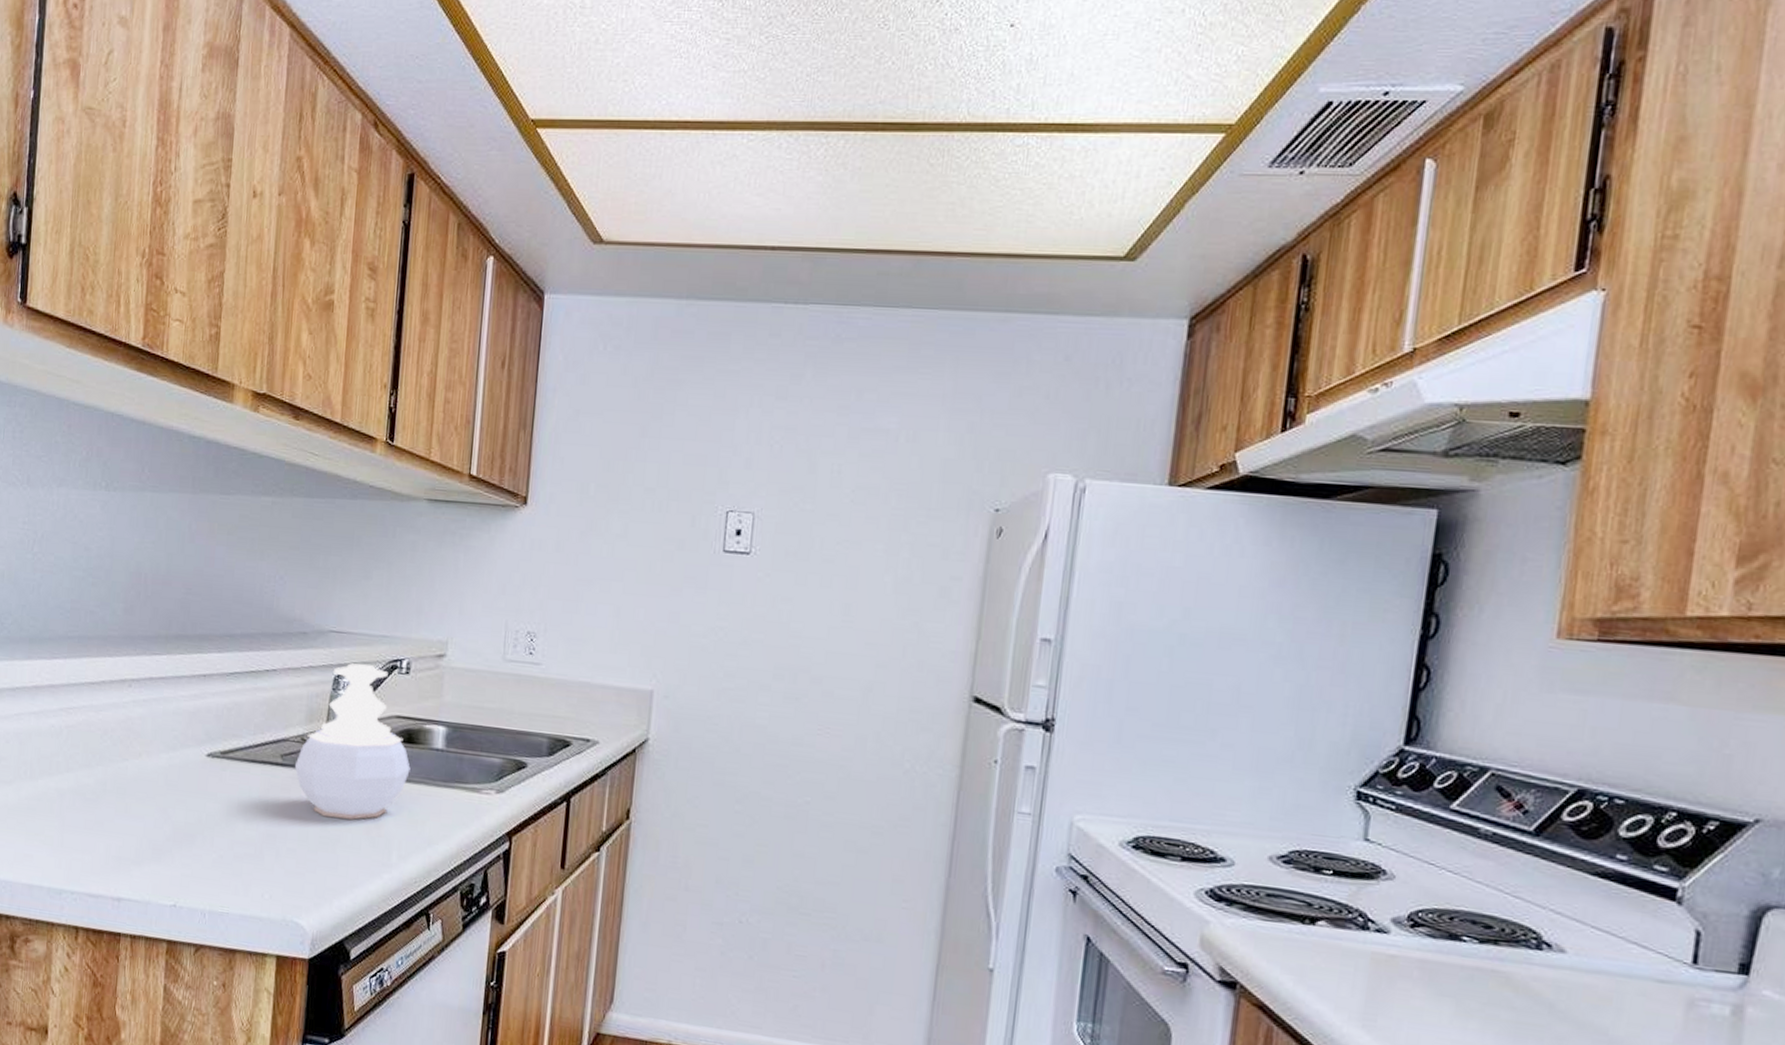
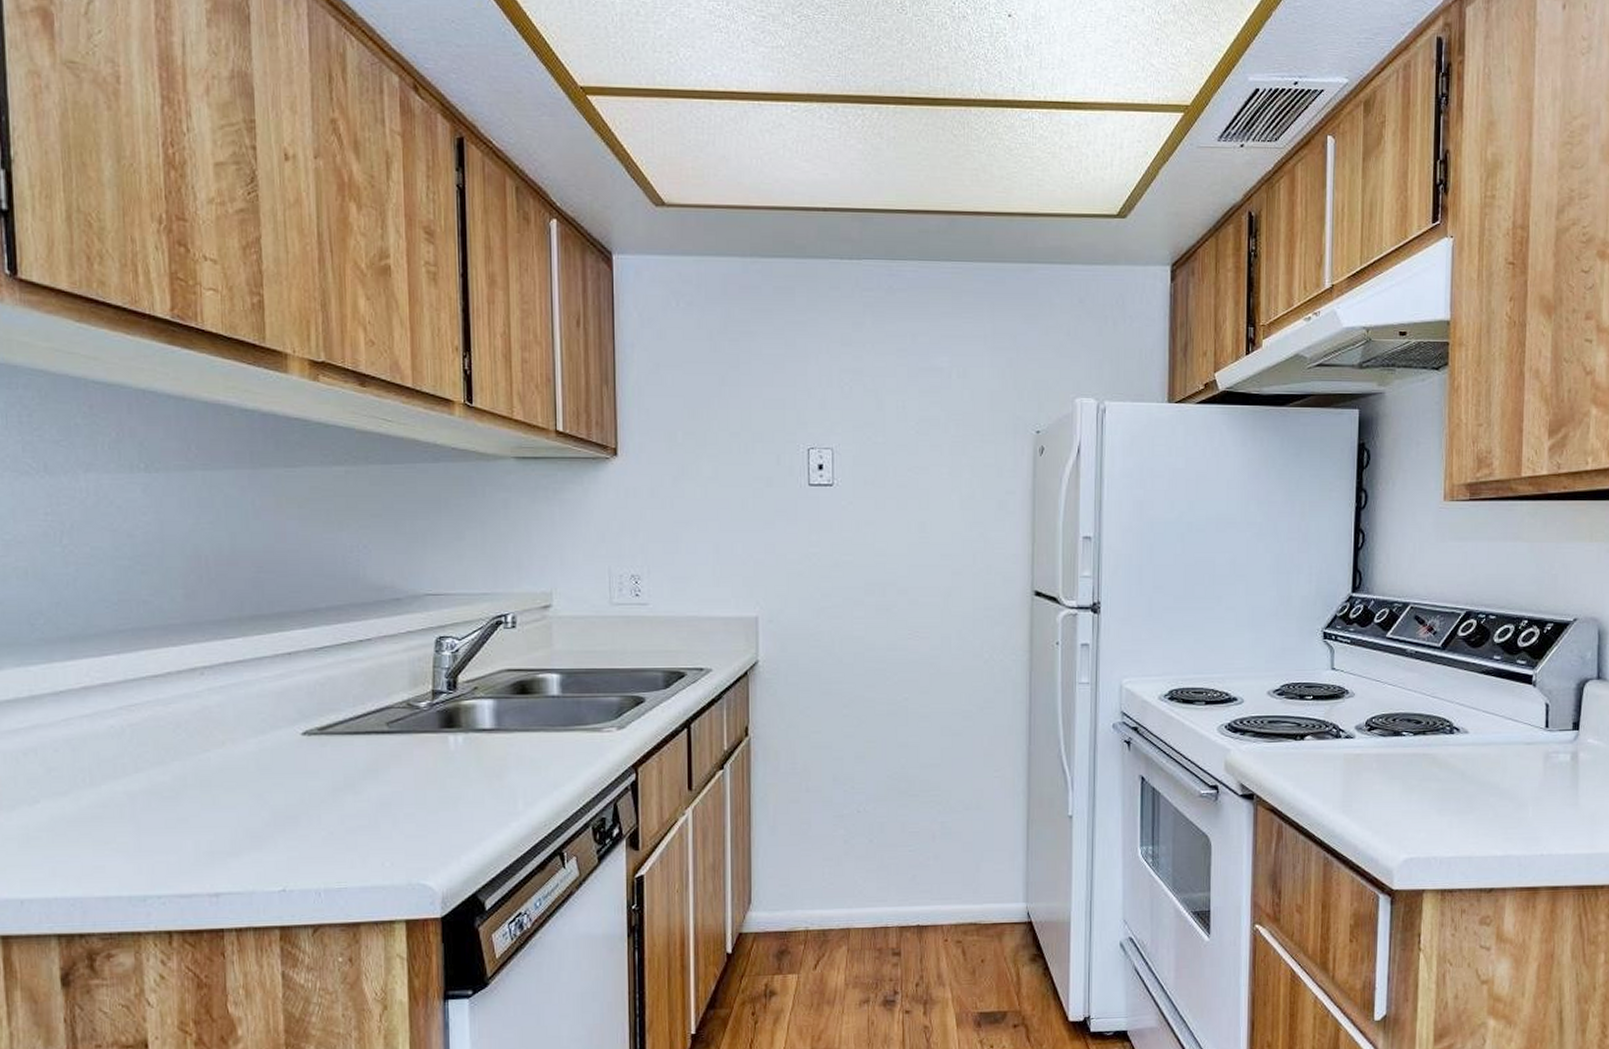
soap dispenser: present [294,663,411,820] -> none [402,624,527,777]

